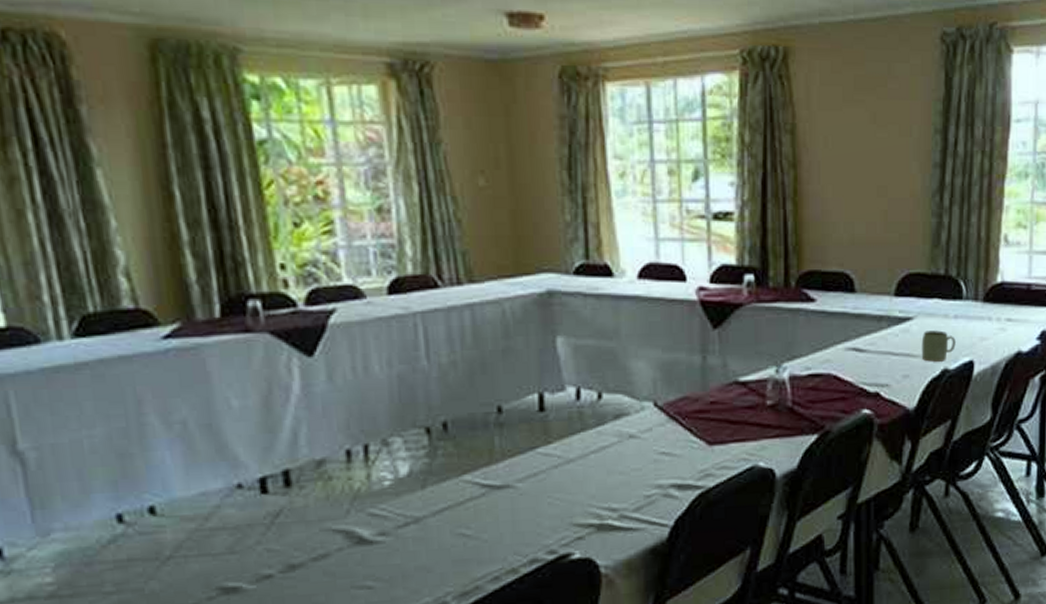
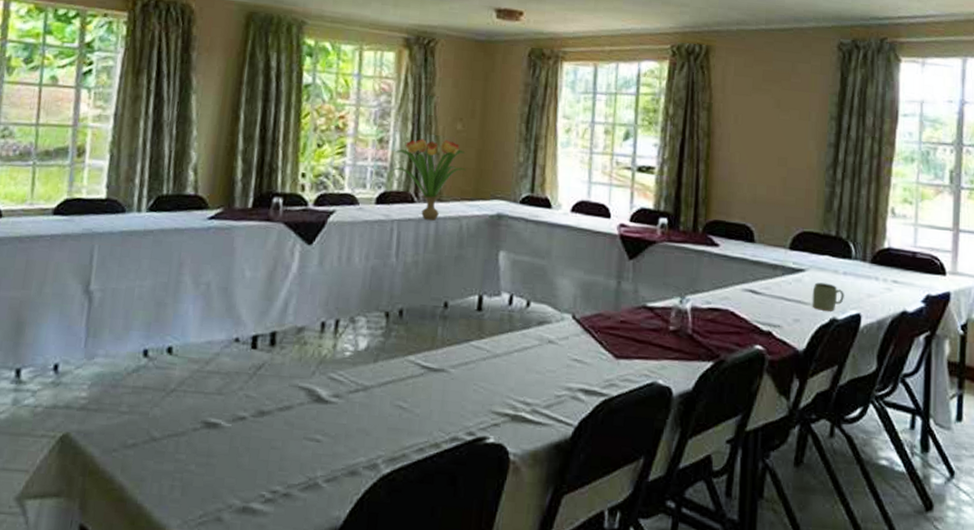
flower arrangement: none [402,201,498,309] -> present [393,139,466,222]

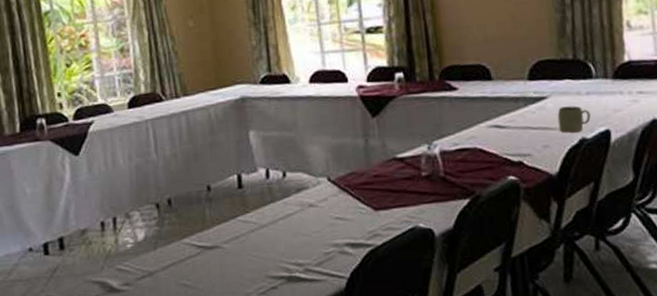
flower arrangement: present [393,139,466,222] -> none [137,38,204,116]

